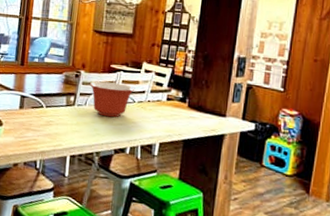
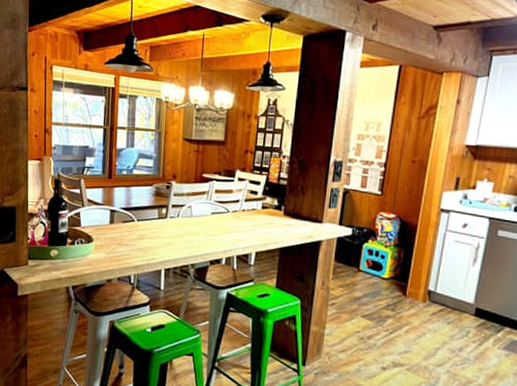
mixing bowl: present [89,81,135,118] -> none [181,192,229,229]

